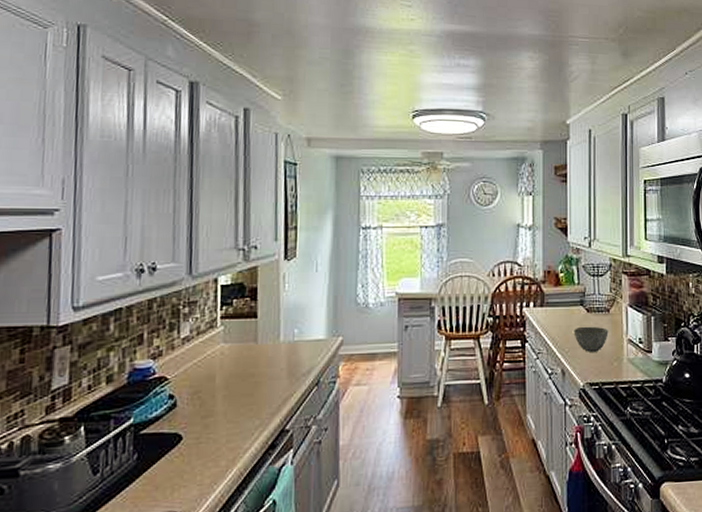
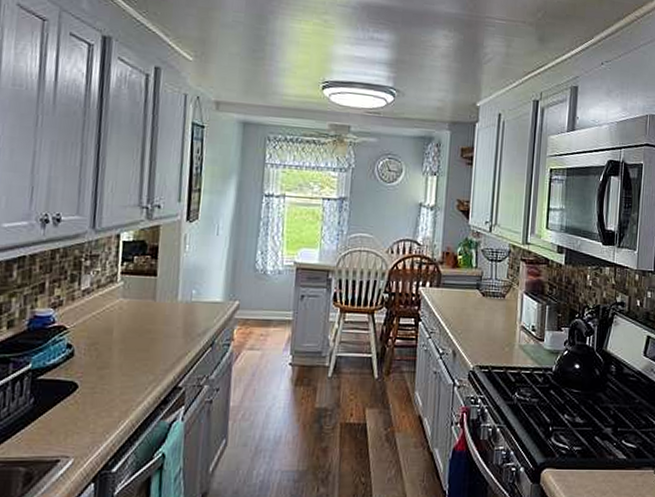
bowl: present [574,326,609,352] -> none [467,309,503,336]

